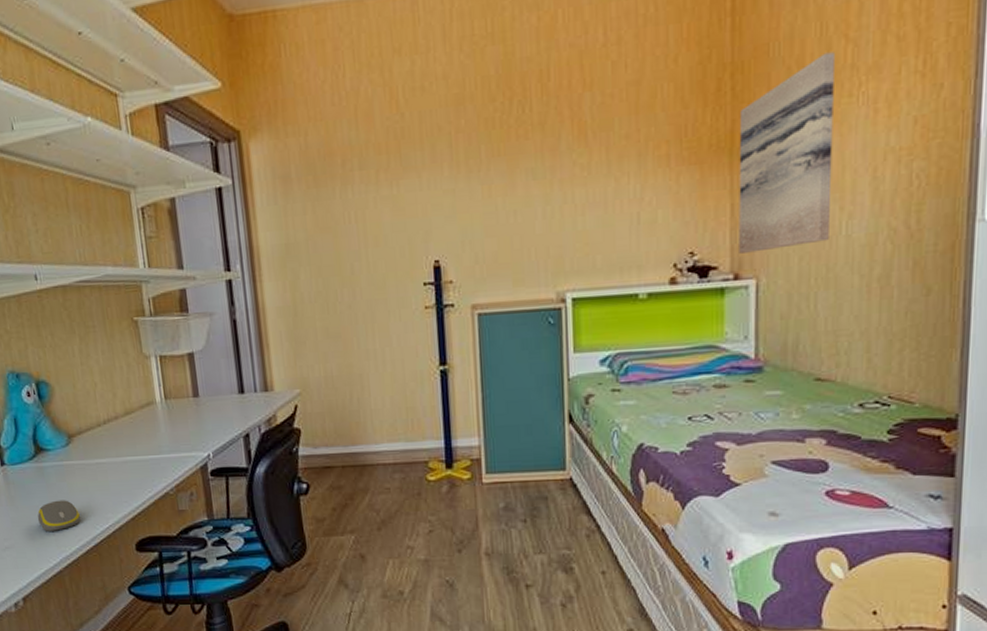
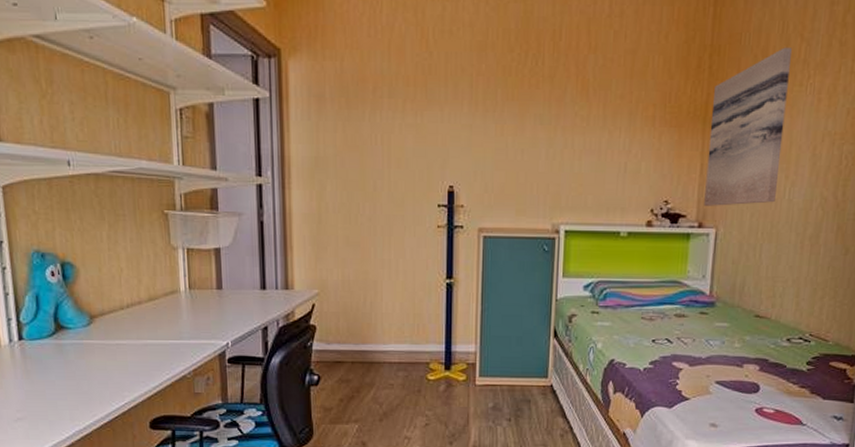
computer mouse: present [37,500,81,531] -> none [52,376,97,406]

